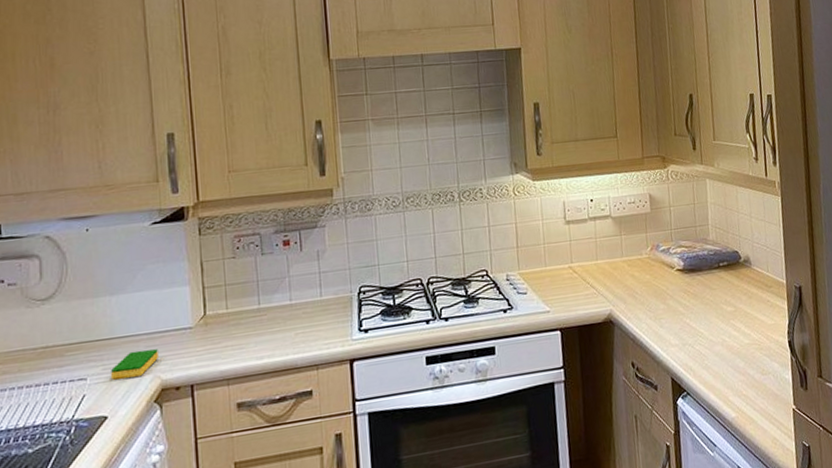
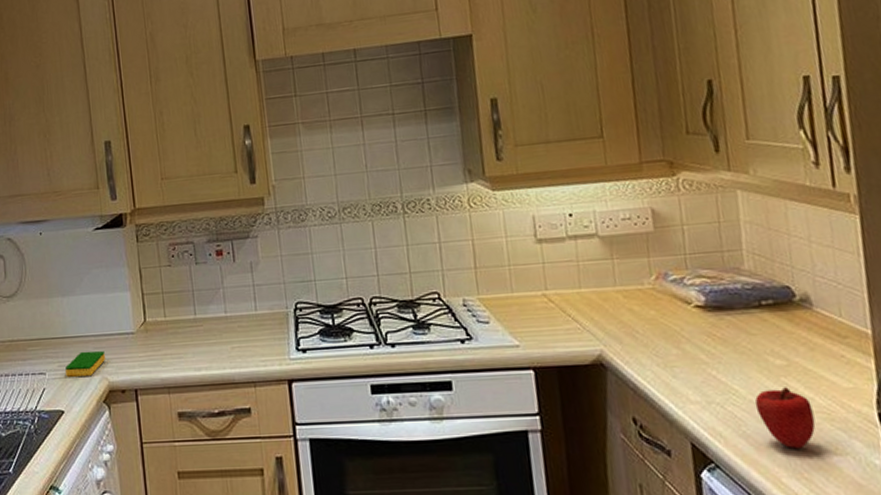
apple: none [713,327,751,374] -> present [754,387,816,448]

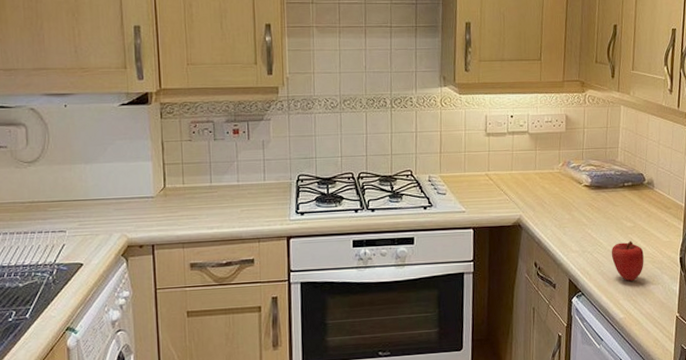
dish sponge: present [65,351,105,377] -> none [86,212,125,234]

